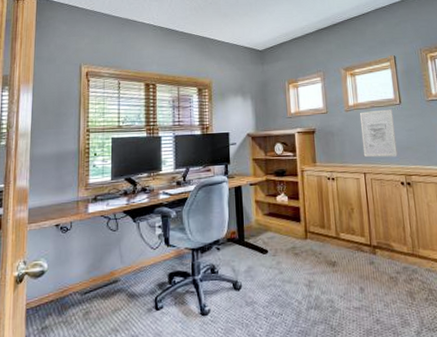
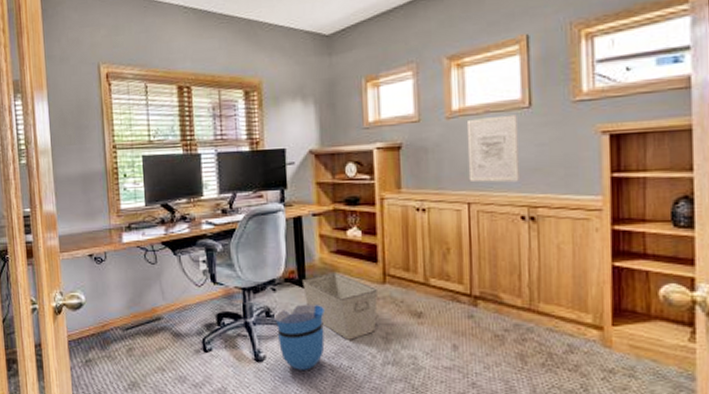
sun visor: none [218,259,260,320] -> present [274,304,325,370]
storage bin: none [242,232,302,290] -> present [303,273,378,340]

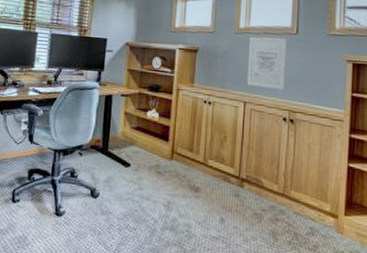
sun visor: present [274,304,325,370] -> none [77,169,120,228]
storage bin: present [303,273,378,340] -> none [105,145,165,205]

